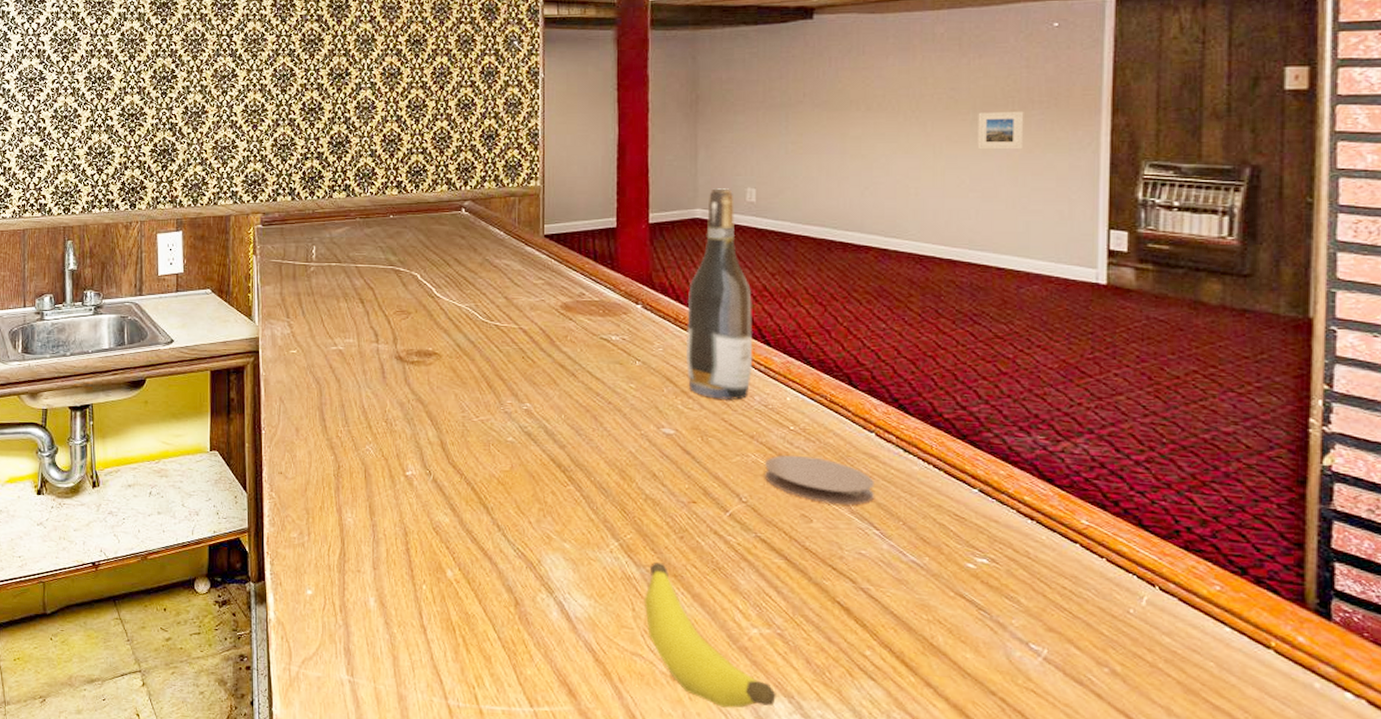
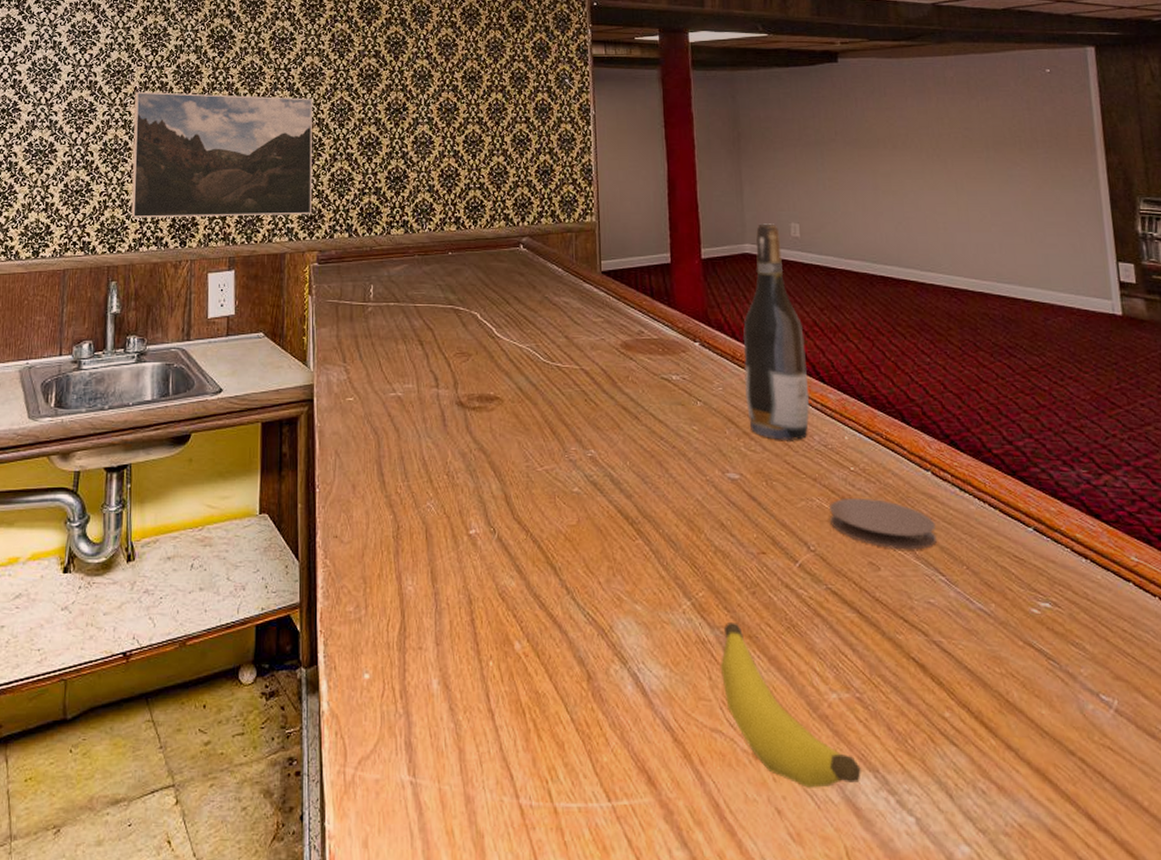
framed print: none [82,59,255,182] -> present [131,91,312,218]
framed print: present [977,111,1024,150] -> none [991,149,1034,186]

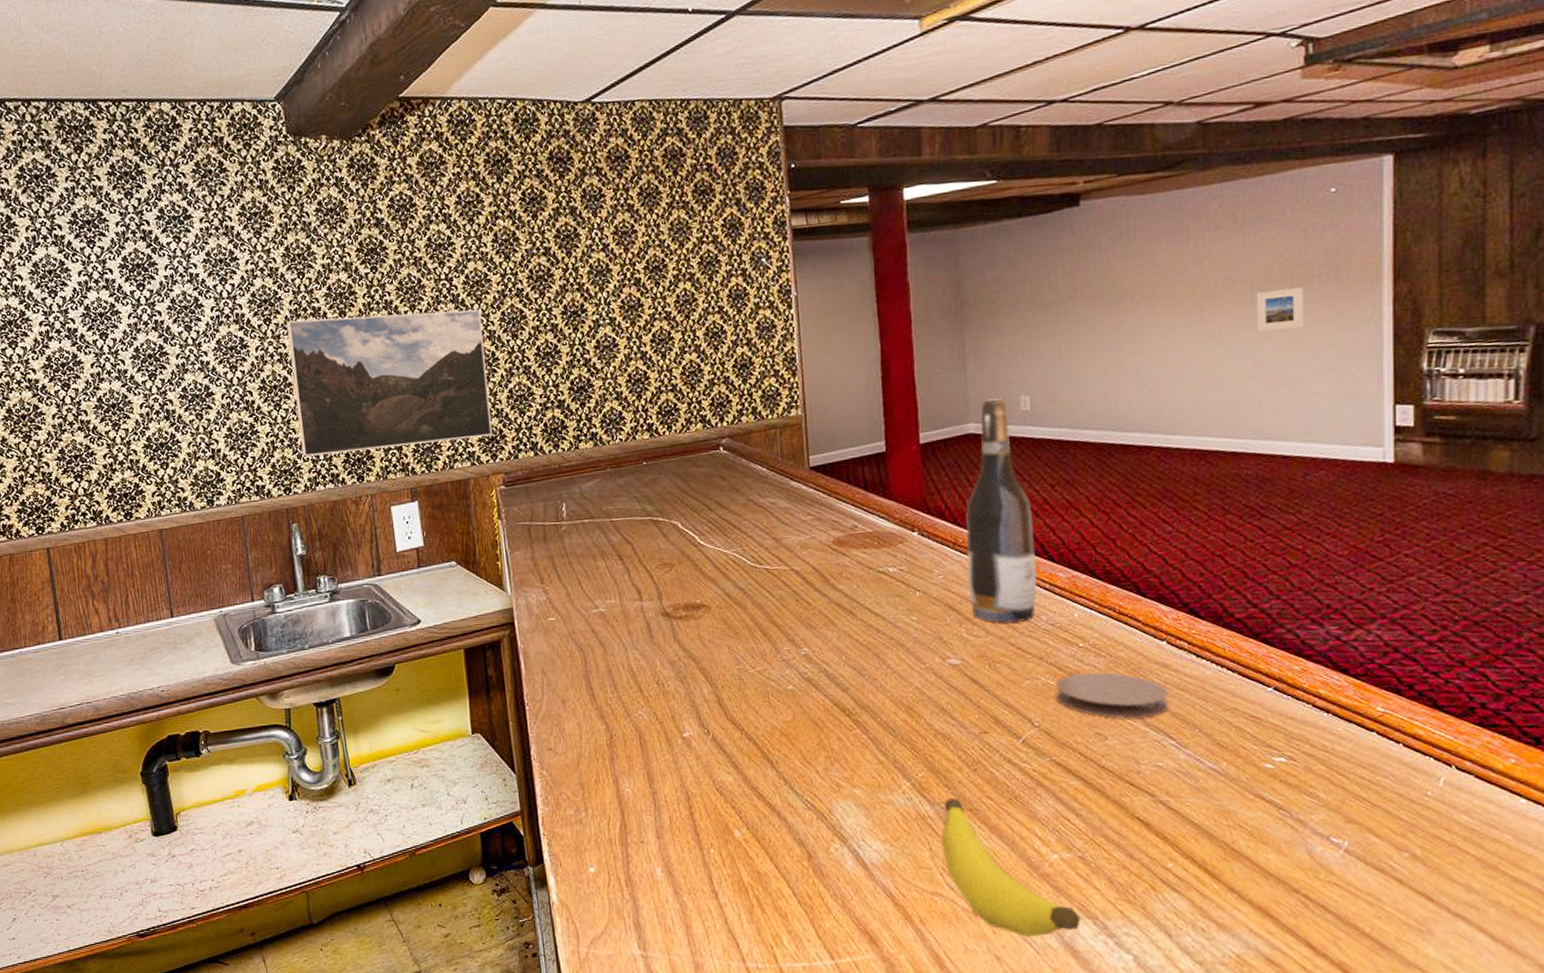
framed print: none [991,149,1034,186] -> present [1256,286,1305,332]

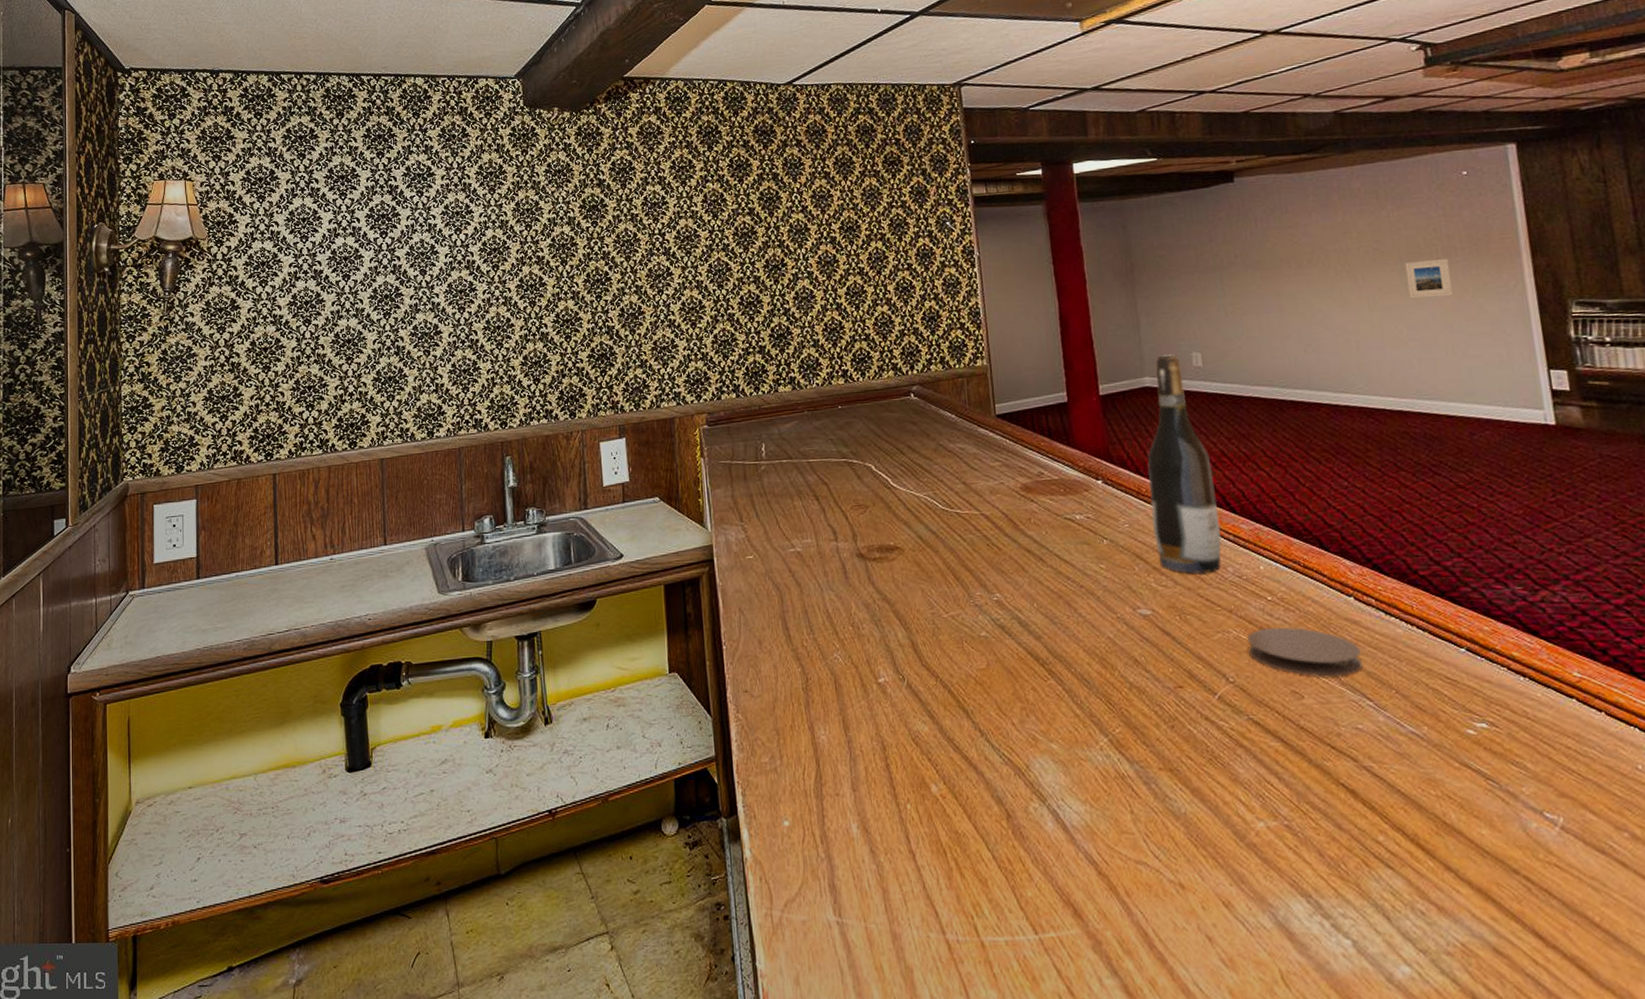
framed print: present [287,309,492,457] -> none [513,261,697,393]
banana: present [940,798,1081,937] -> none [1141,757,1293,915]

